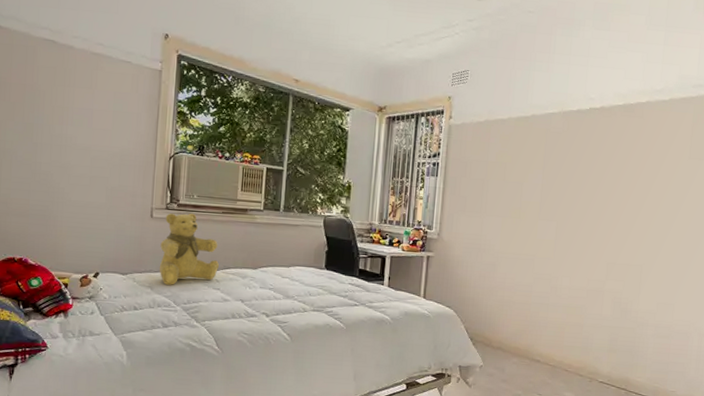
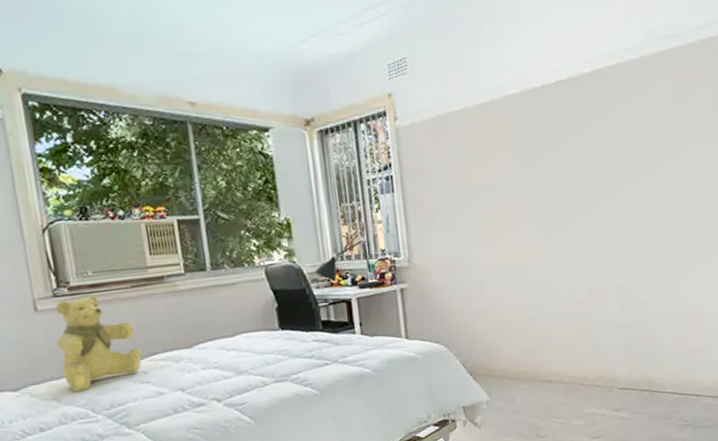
desk lamp: none [362,208,418,252] -> present [315,238,388,290]

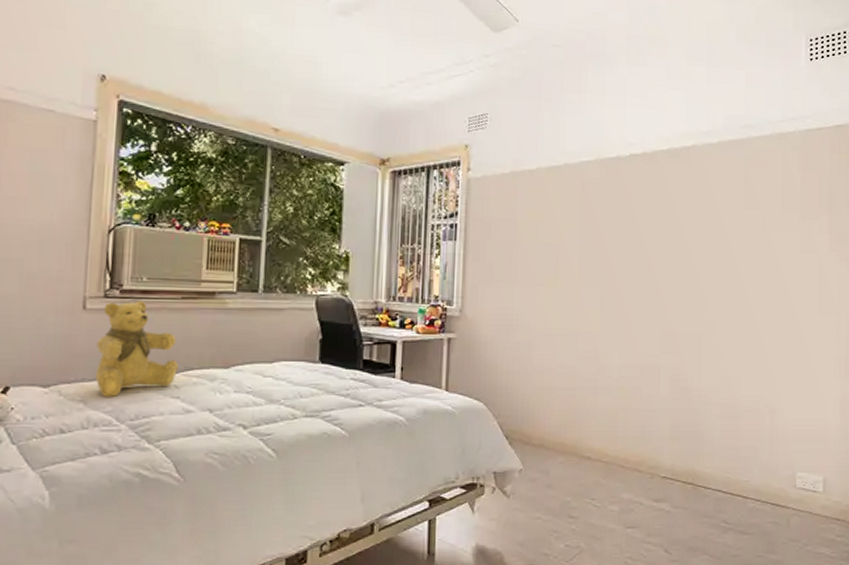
desk lamp: present [315,238,388,290] -> none [365,281,436,334]

